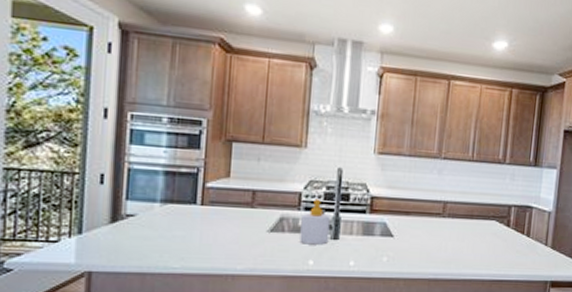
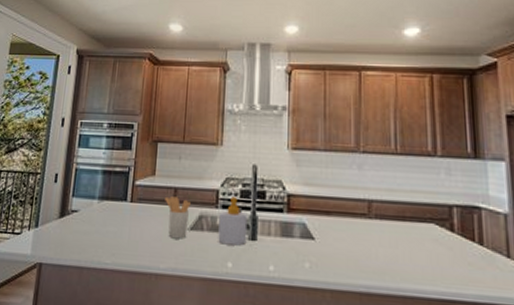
utensil holder: none [241,199,271,241] -> present [165,196,191,239]

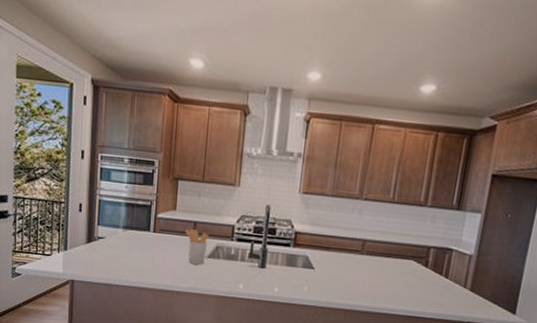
soap bottle: present [218,196,248,246] -> none [232,231,259,272]

